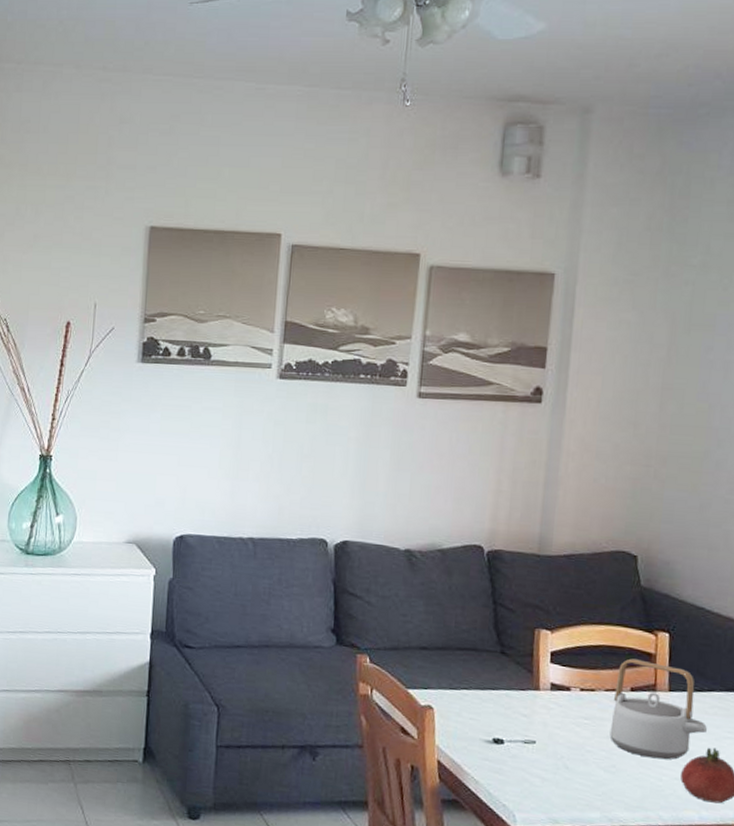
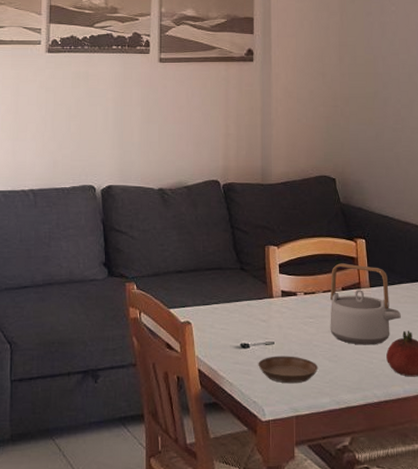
saucer: none [512,757,590,792] -> present [258,356,319,384]

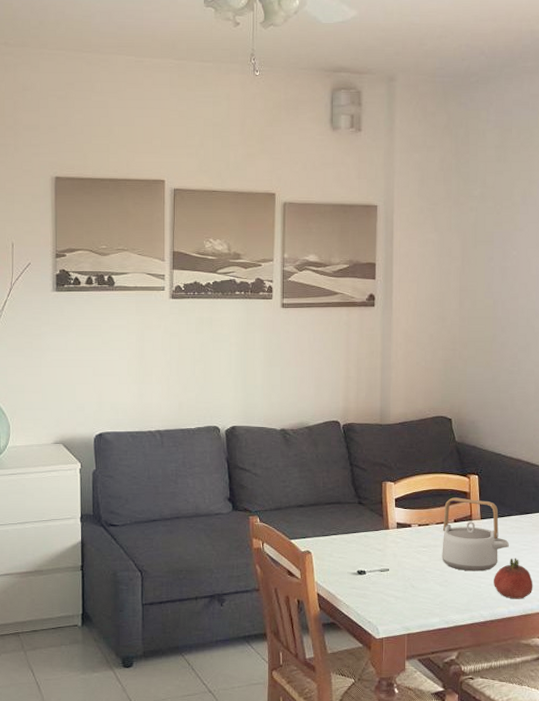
saucer: present [258,356,319,384] -> none [373,581,430,606]

